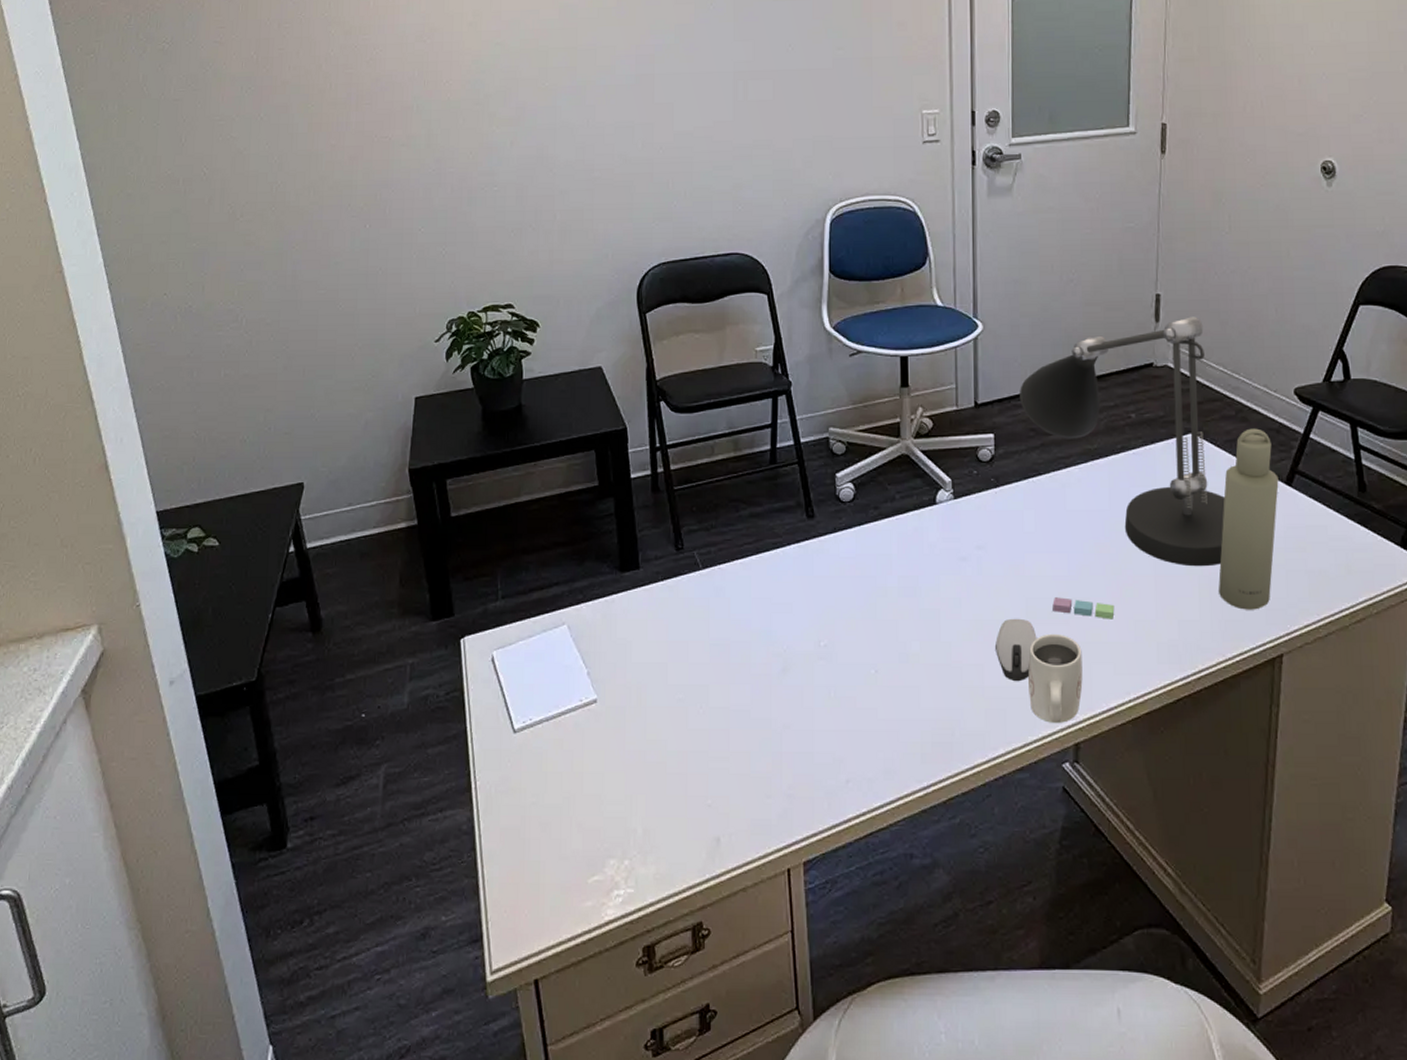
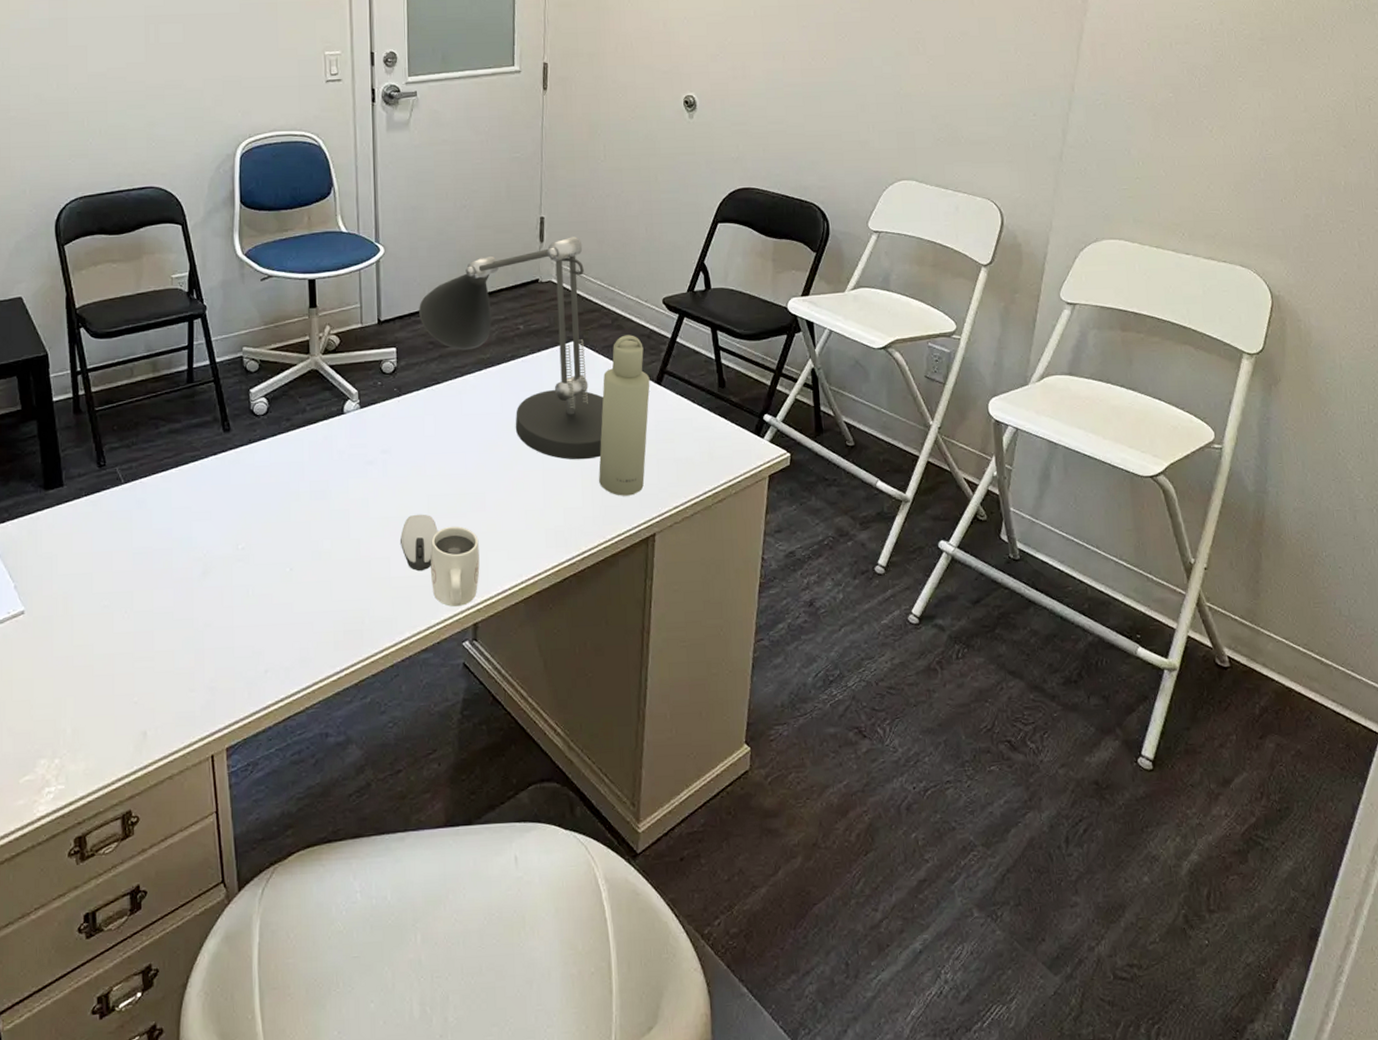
sticky notes: present [1052,597,1115,620] -> none [451,493,508,511]

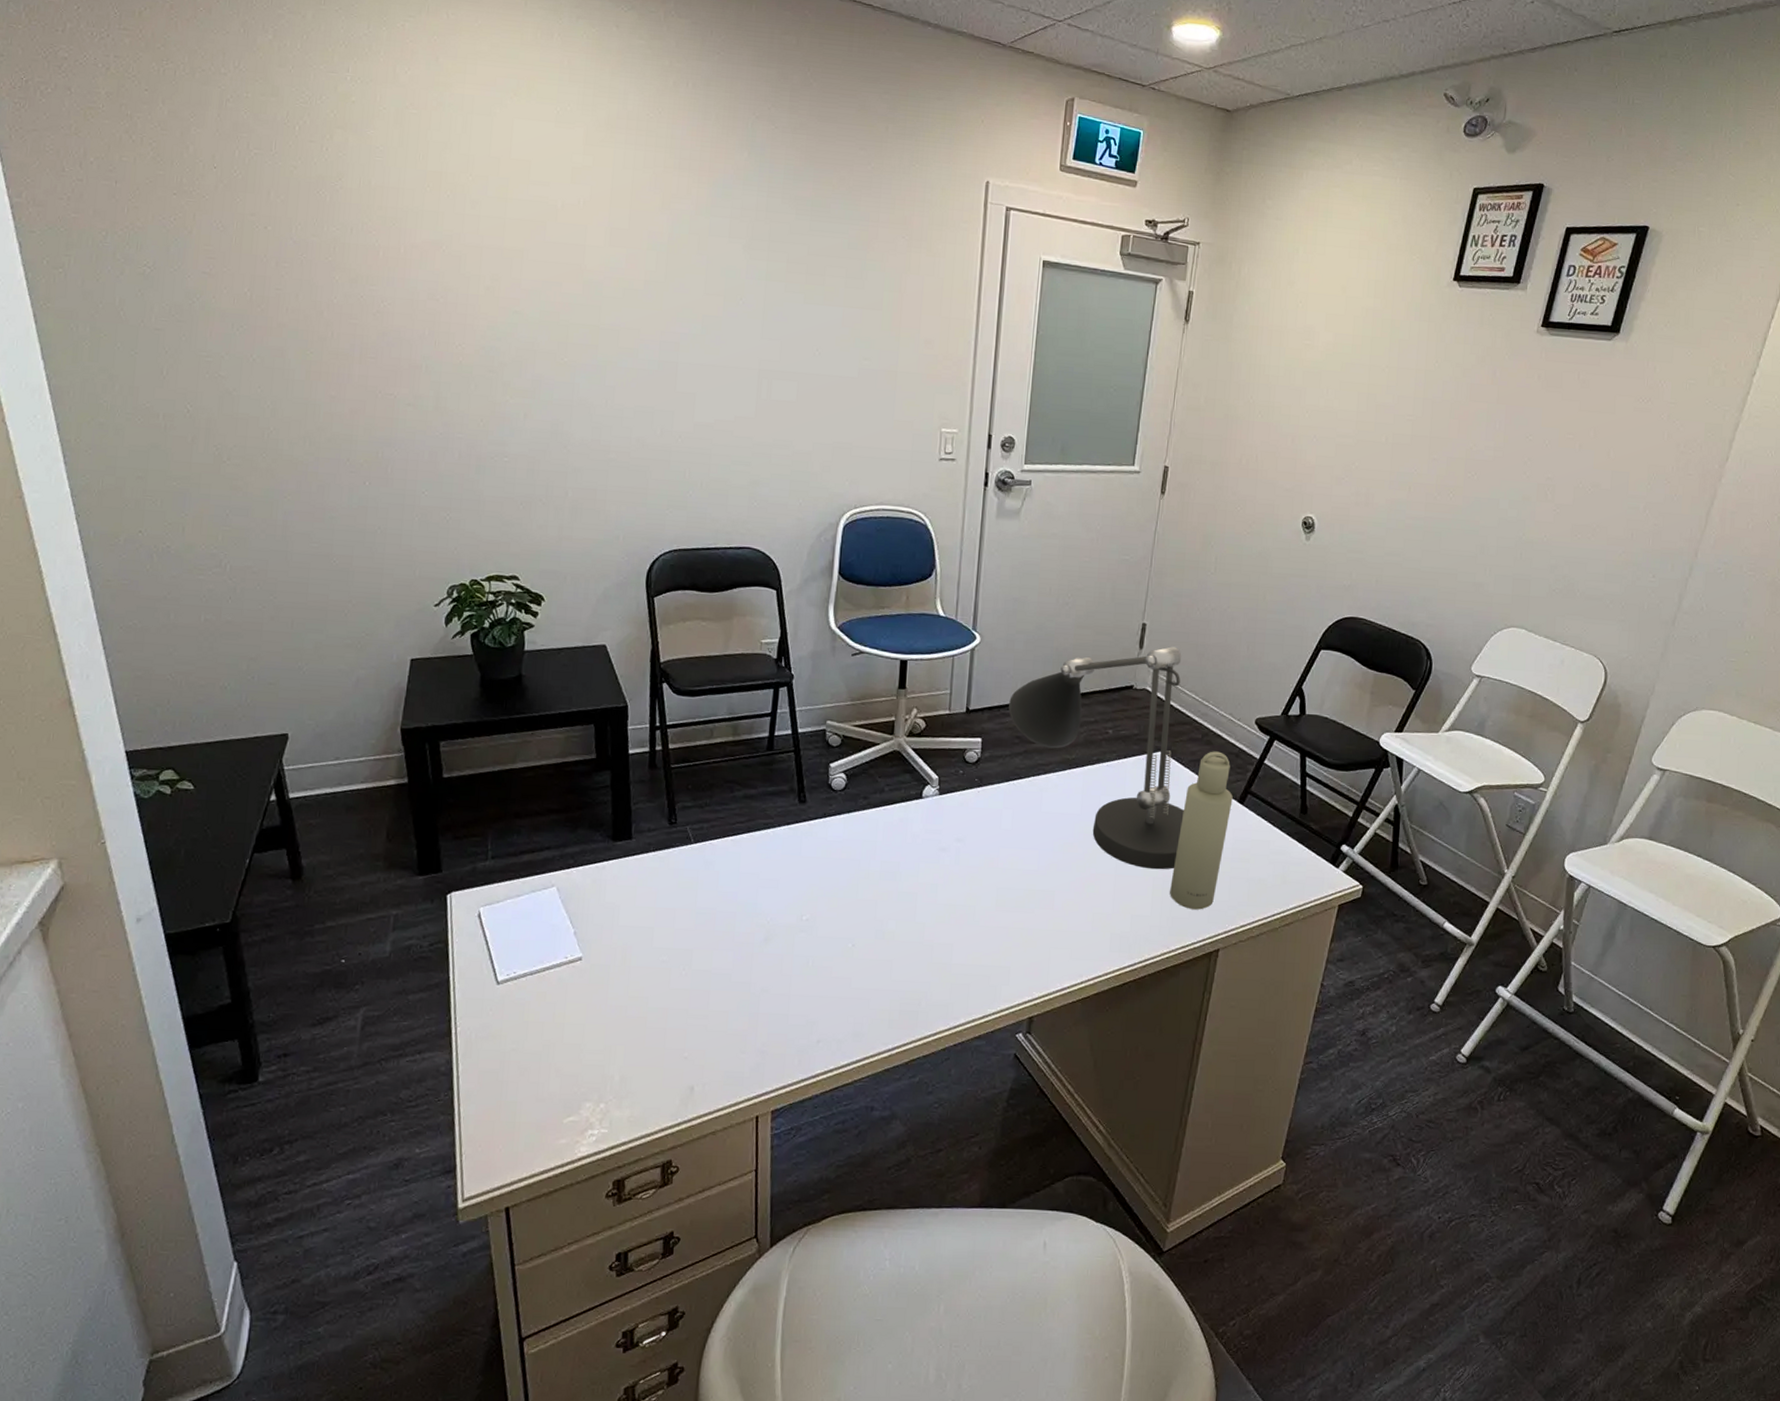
computer mouse: present [400,514,438,572] -> none [965,905,1004,961]
mug: present [430,526,480,607] -> none [991,920,1043,999]

